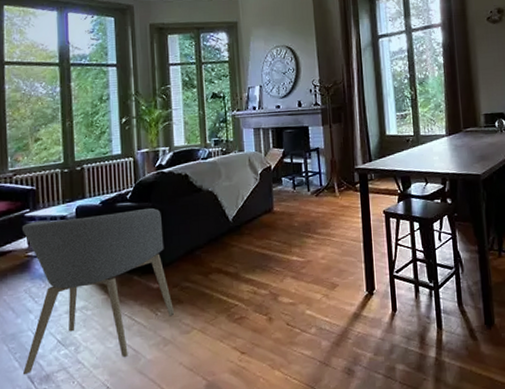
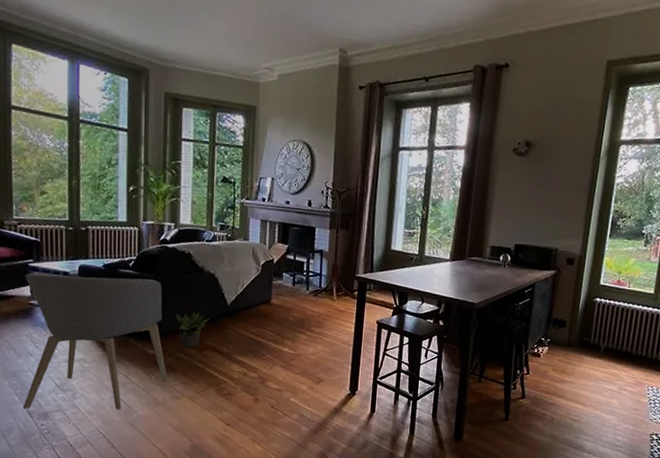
potted plant: none [178,233,213,275] -> present [176,311,210,348]

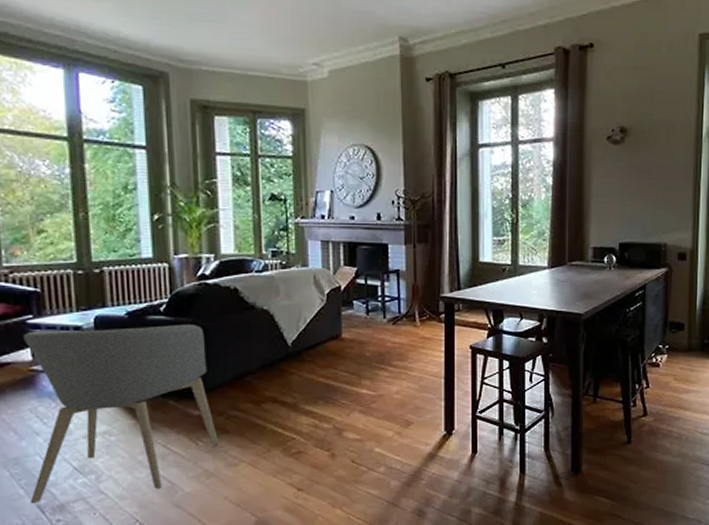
potted plant: present [176,311,210,348] -> none [224,357,268,403]

